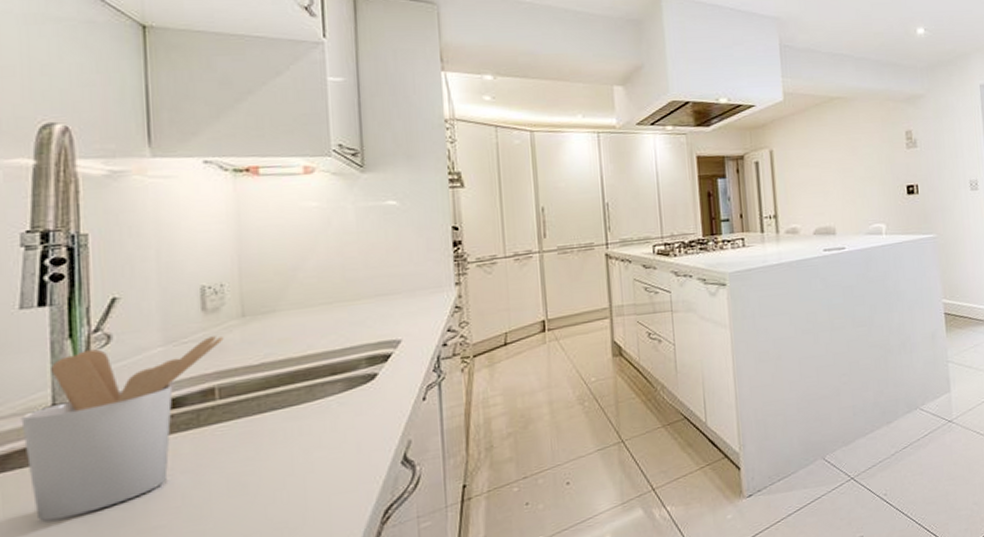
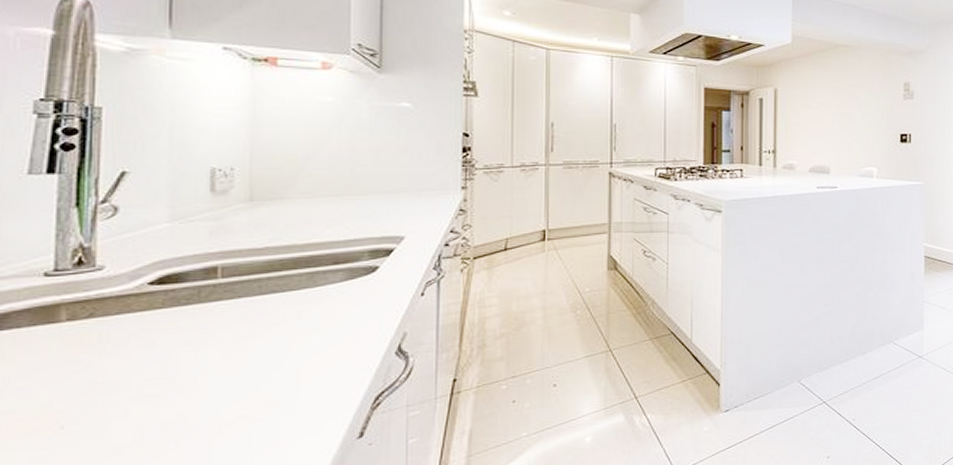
utensil holder: present [21,336,224,521] -> none [21,217,230,381]

